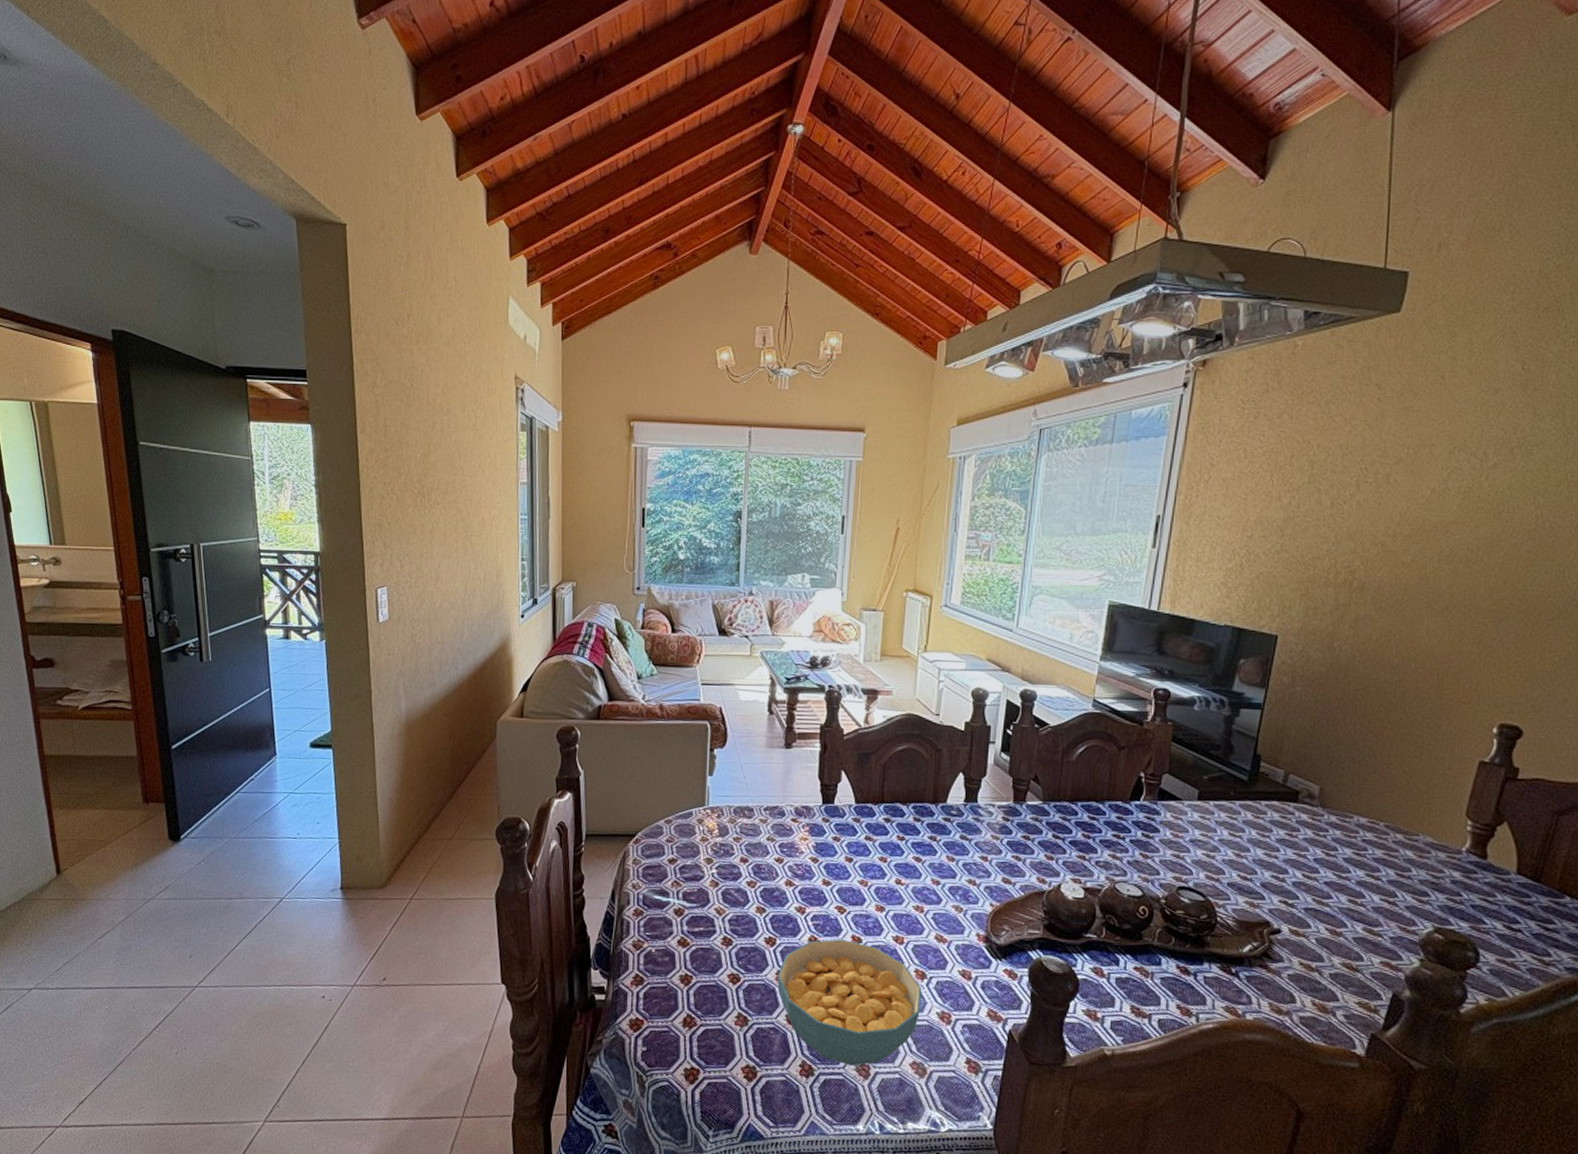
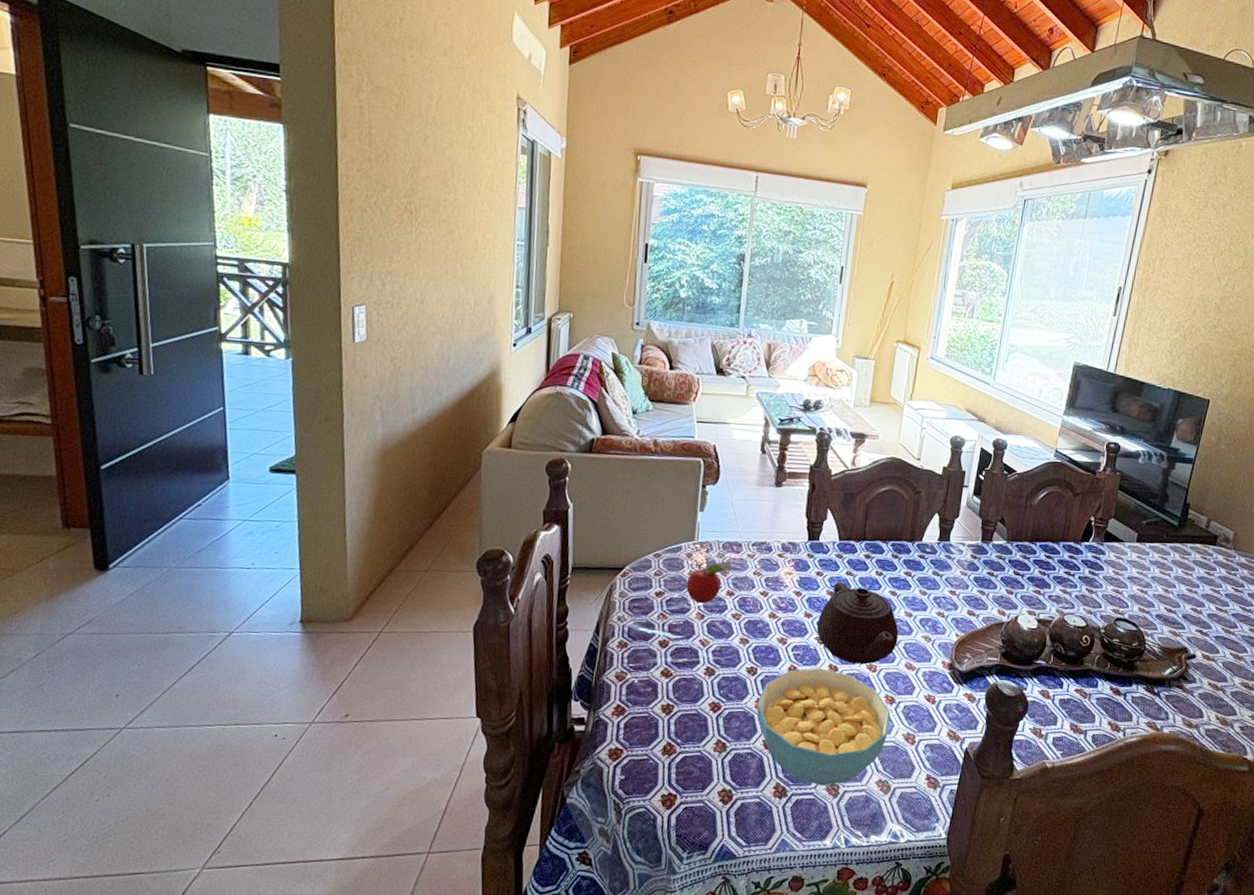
fruit: none [699,827,746,870] -> present [686,561,733,603]
teapot: none [836,847,926,936] -> present [816,582,899,665]

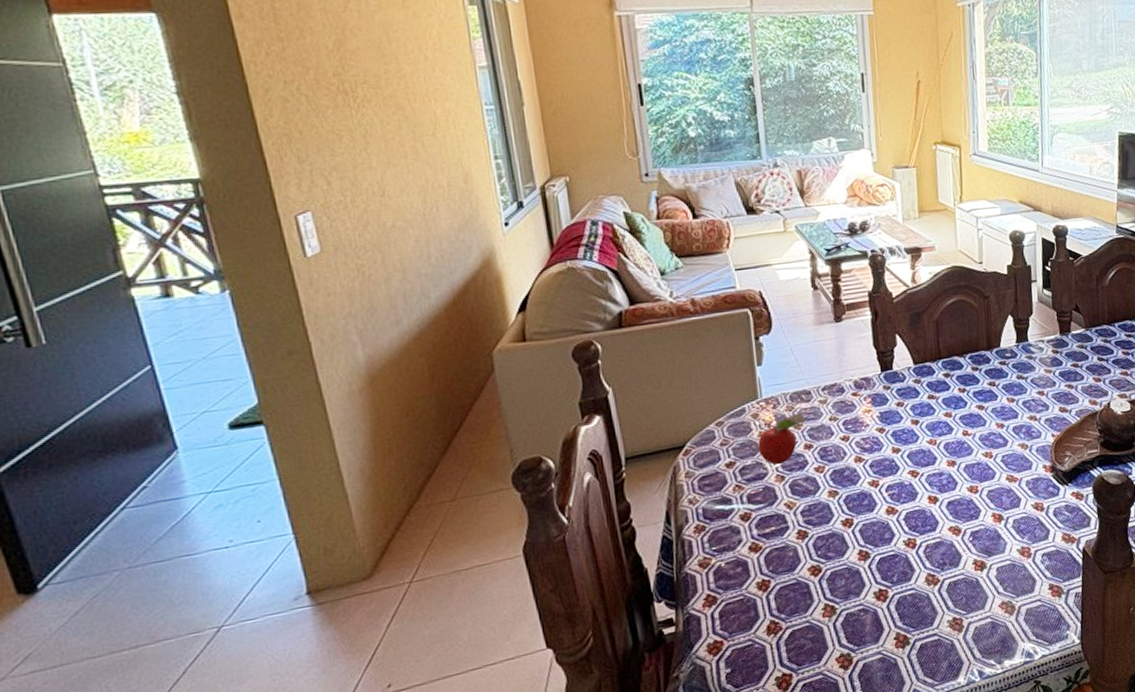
cereal bowl: present [756,668,891,786] -> none [859,501,1002,625]
teapot: present [816,582,899,665] -> none [907,407,995,491]

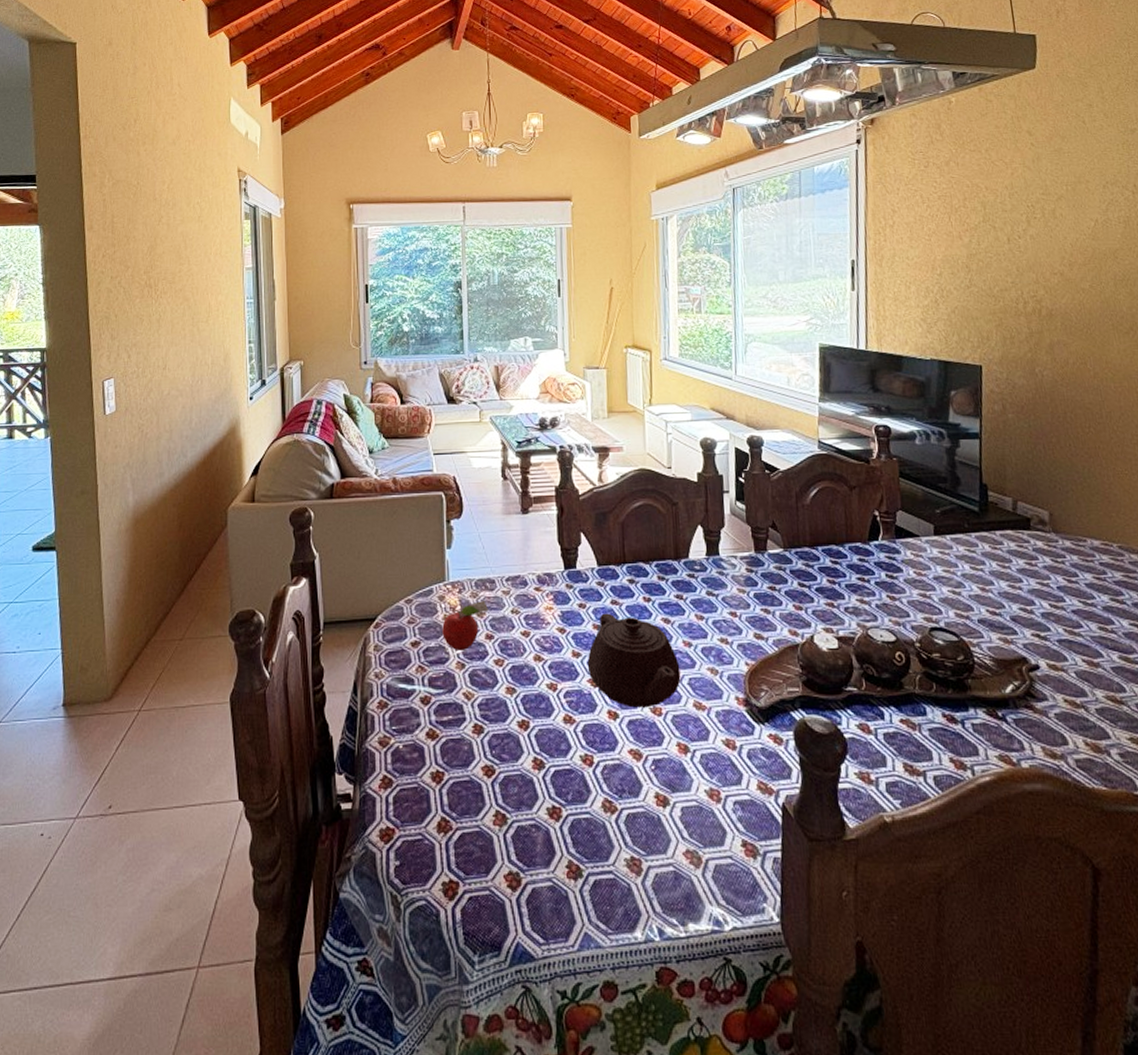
teapot: none [907,407,995,491] -> present [587,613,681,708]

